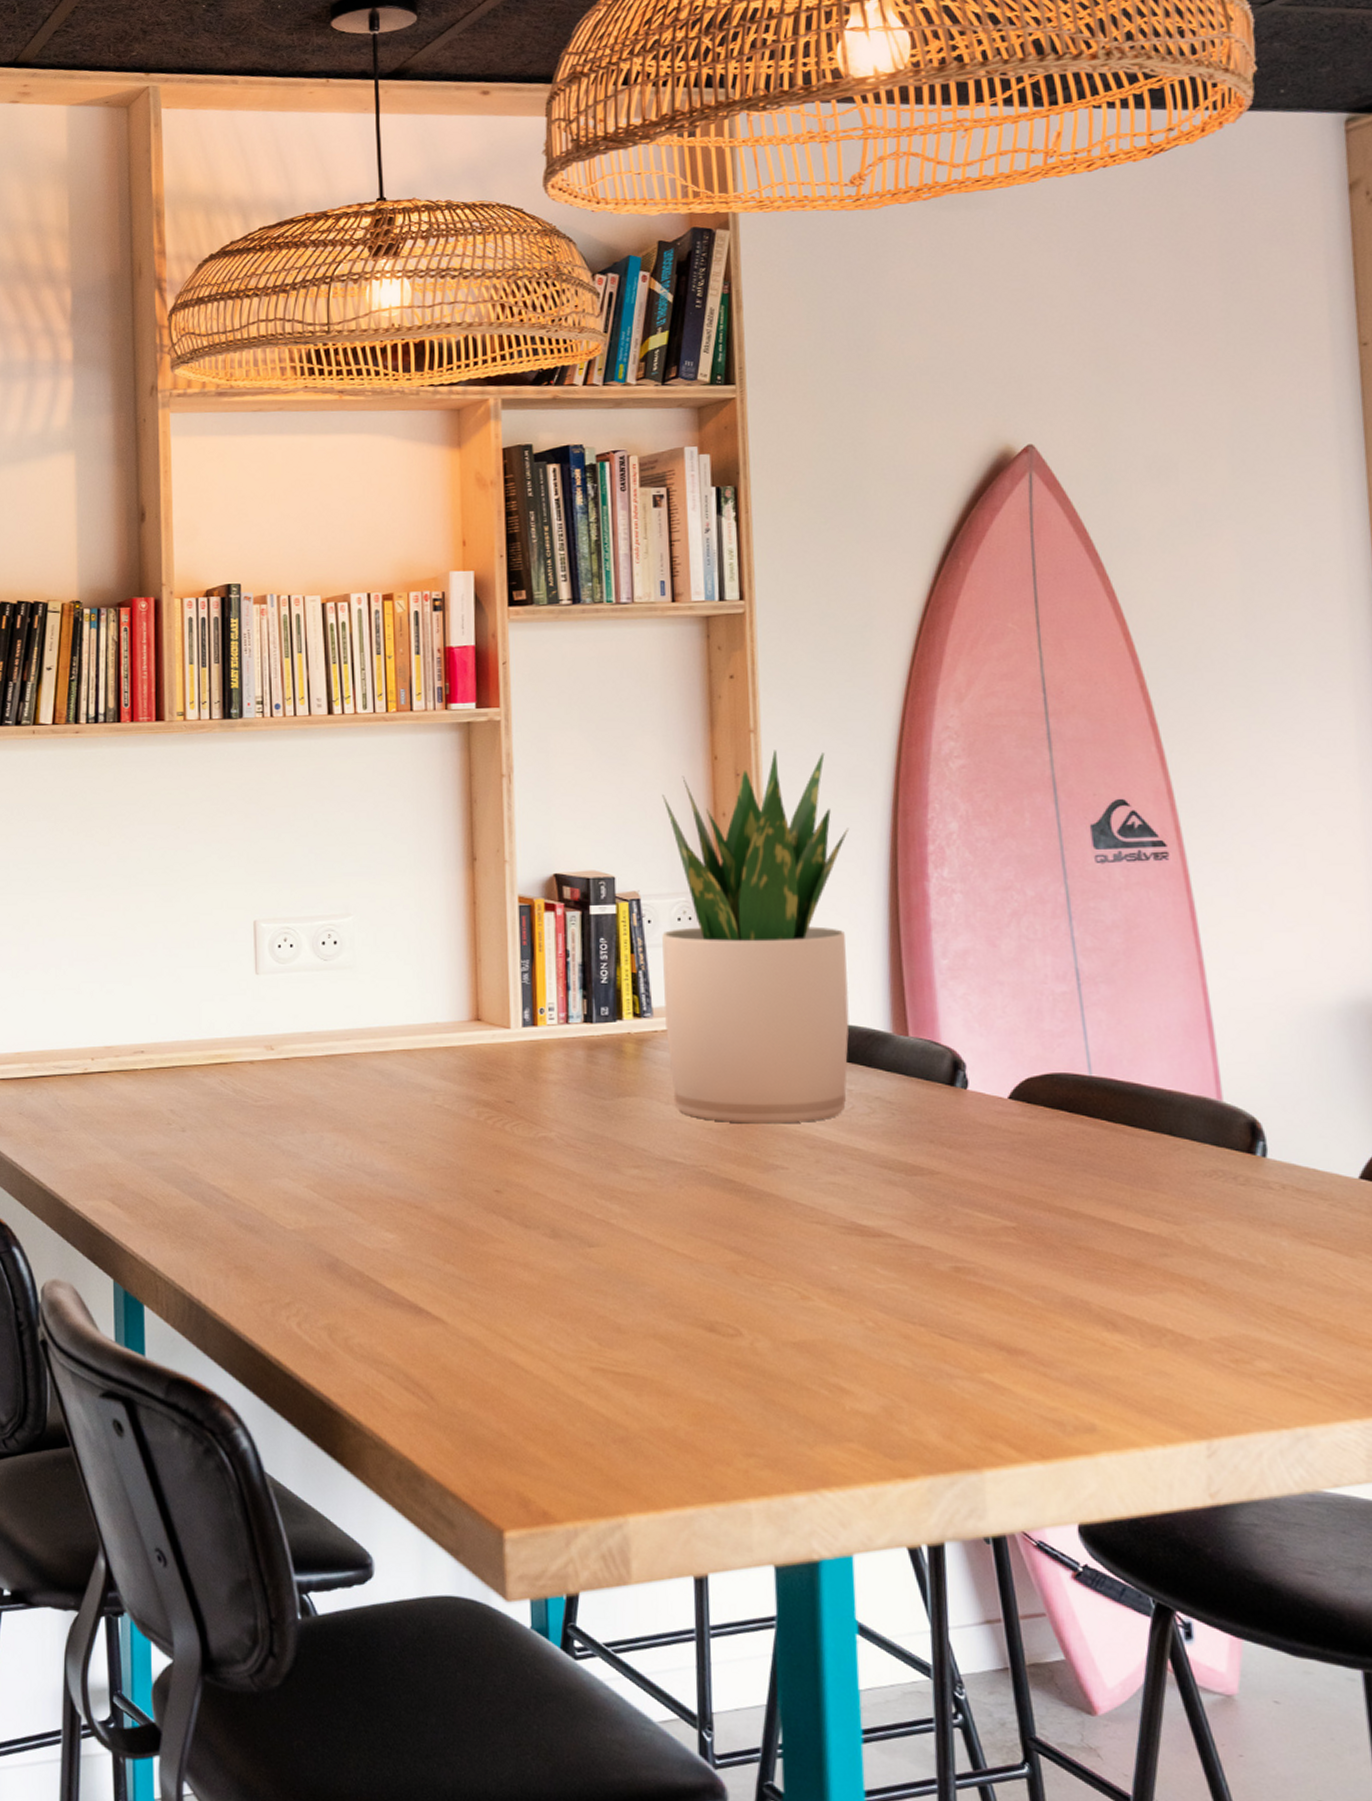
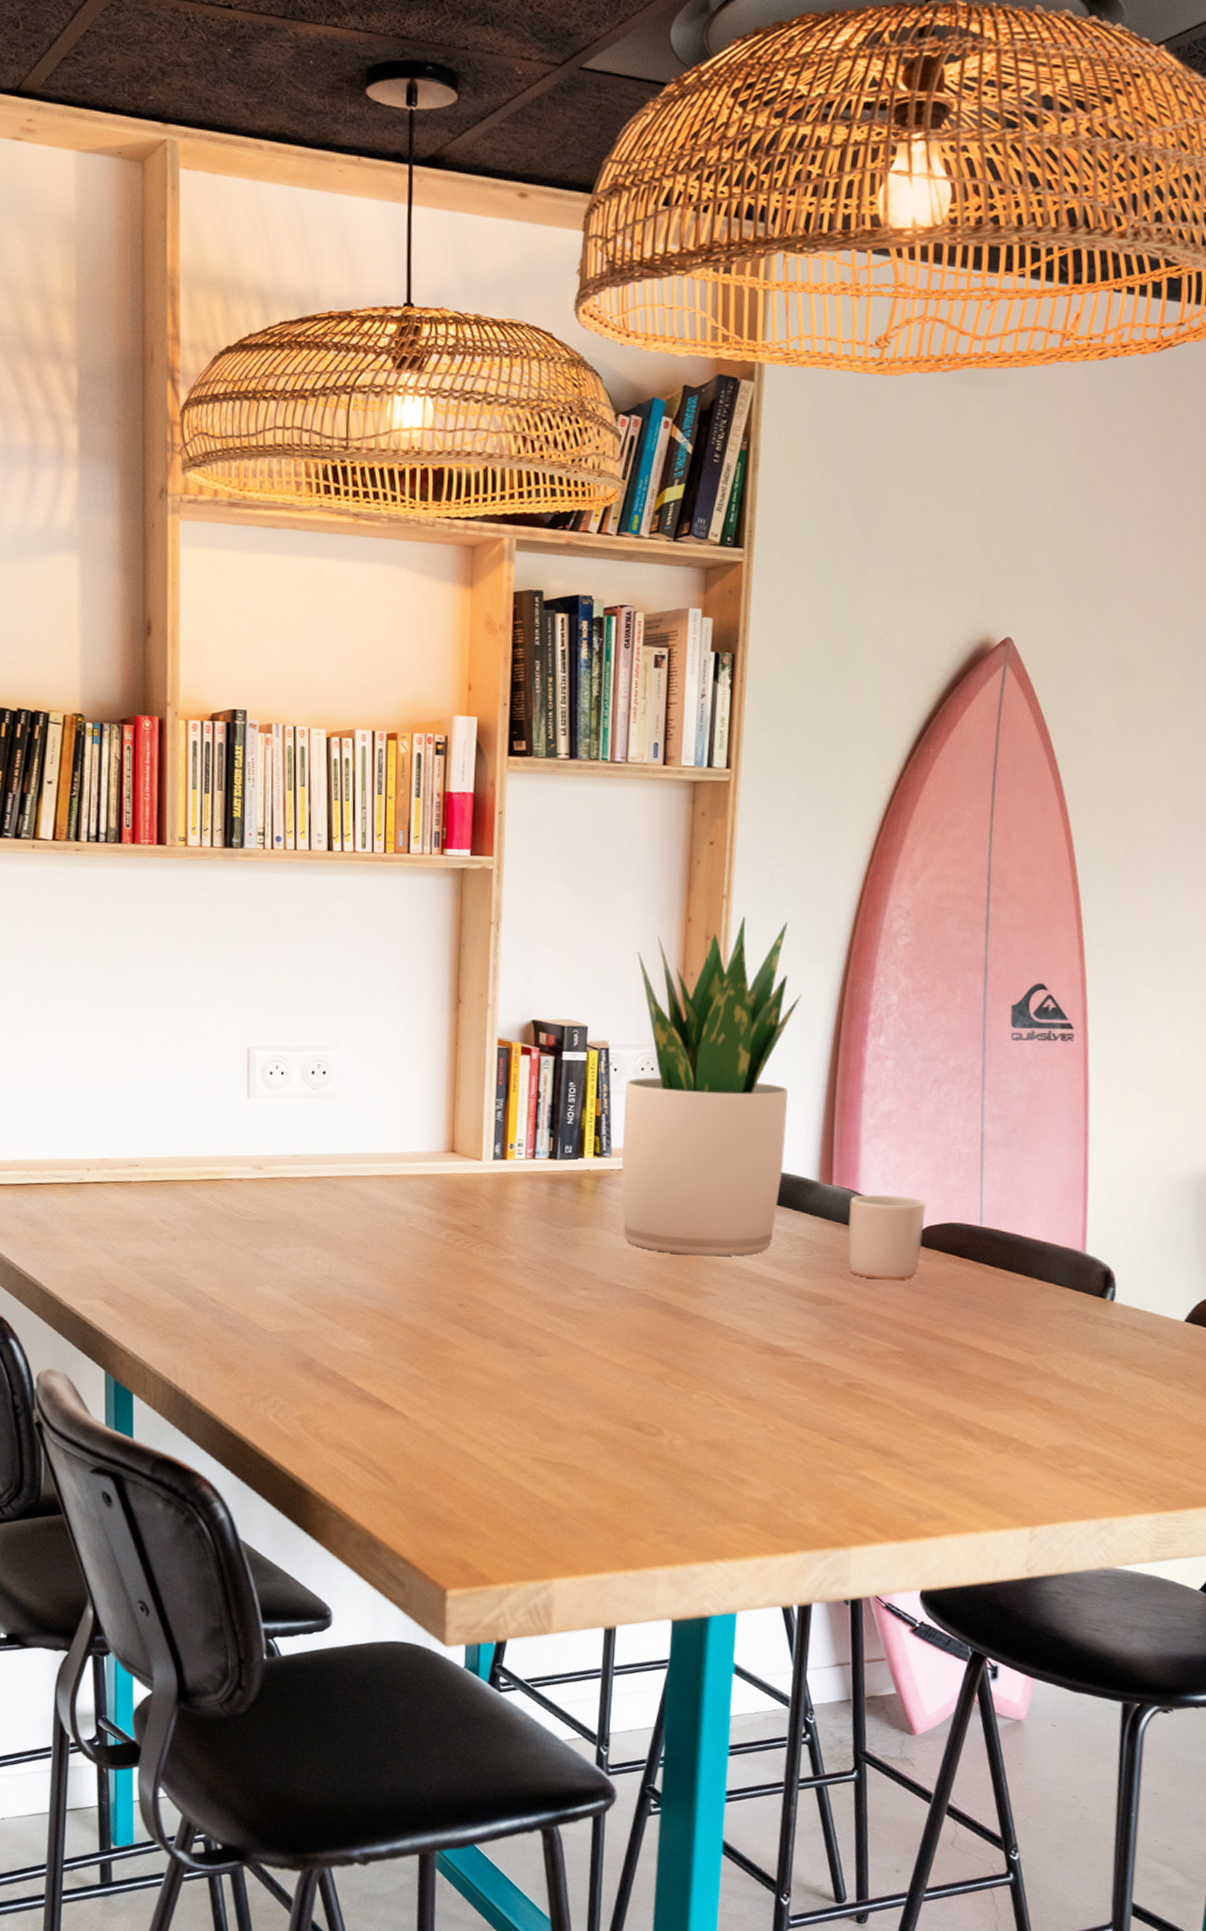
mug: none [931,1044,1023,1143] -> present [847,1194,926,1281]

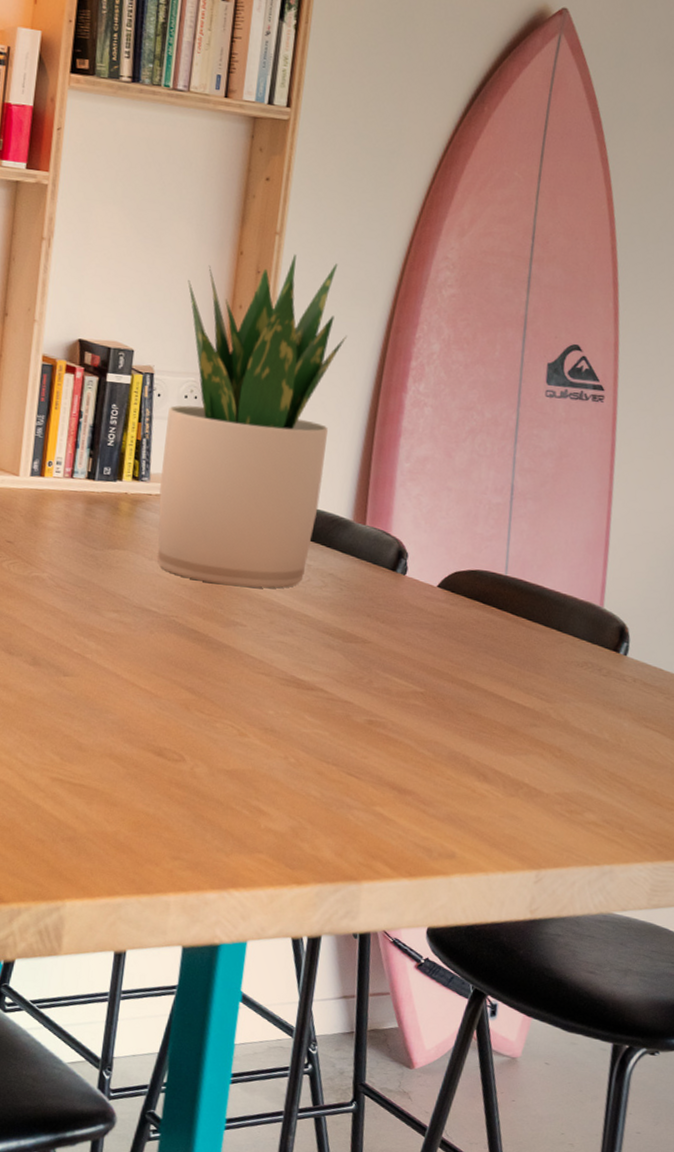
mug: present [847,1194,926,1281] -> none [376,536,455,623]

